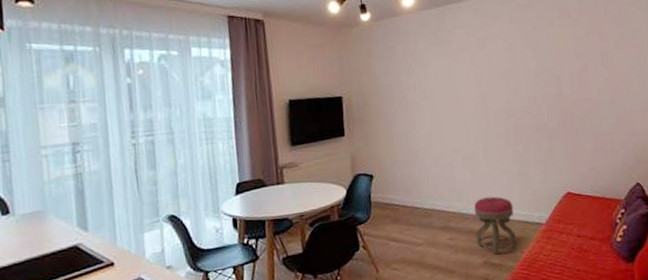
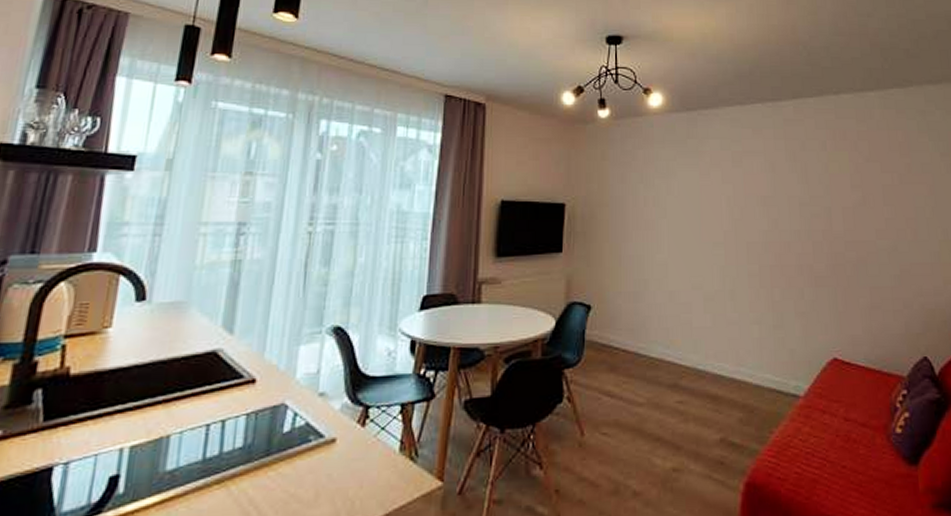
stool: present [474,196,517,255] -> none [713,352,766,432]

